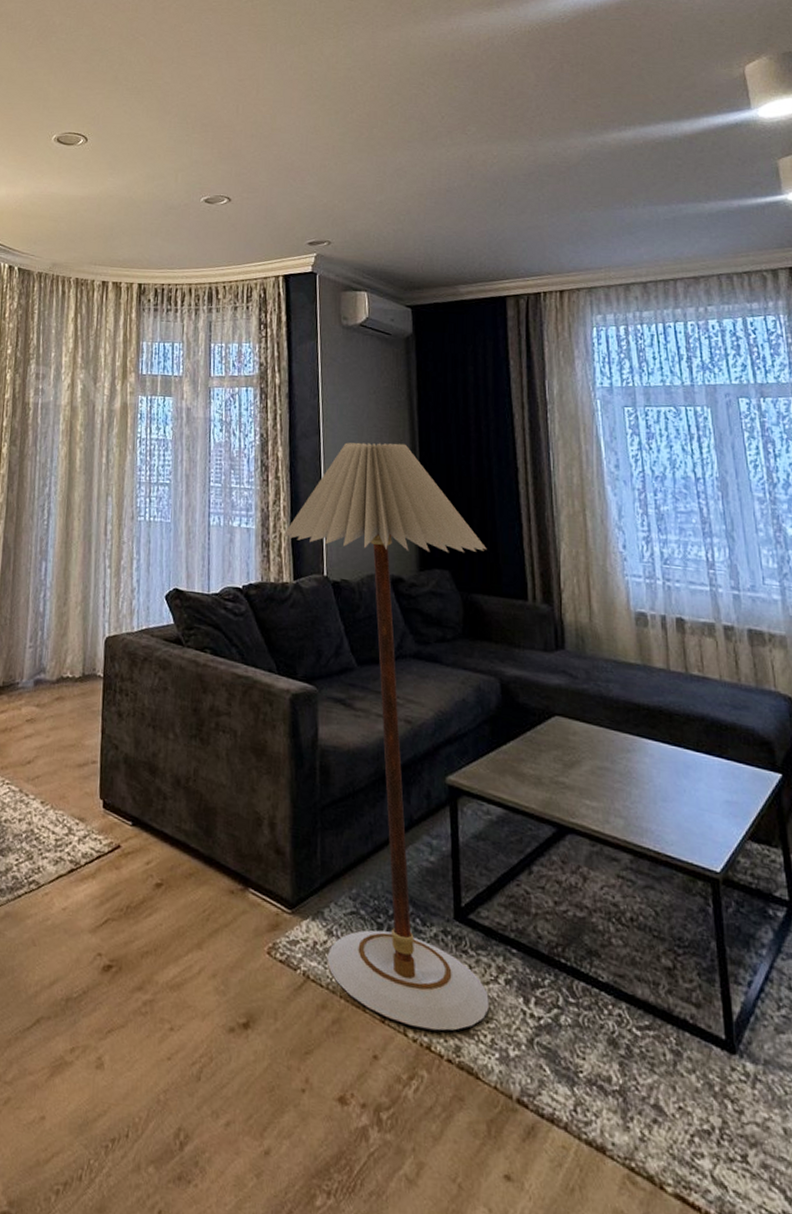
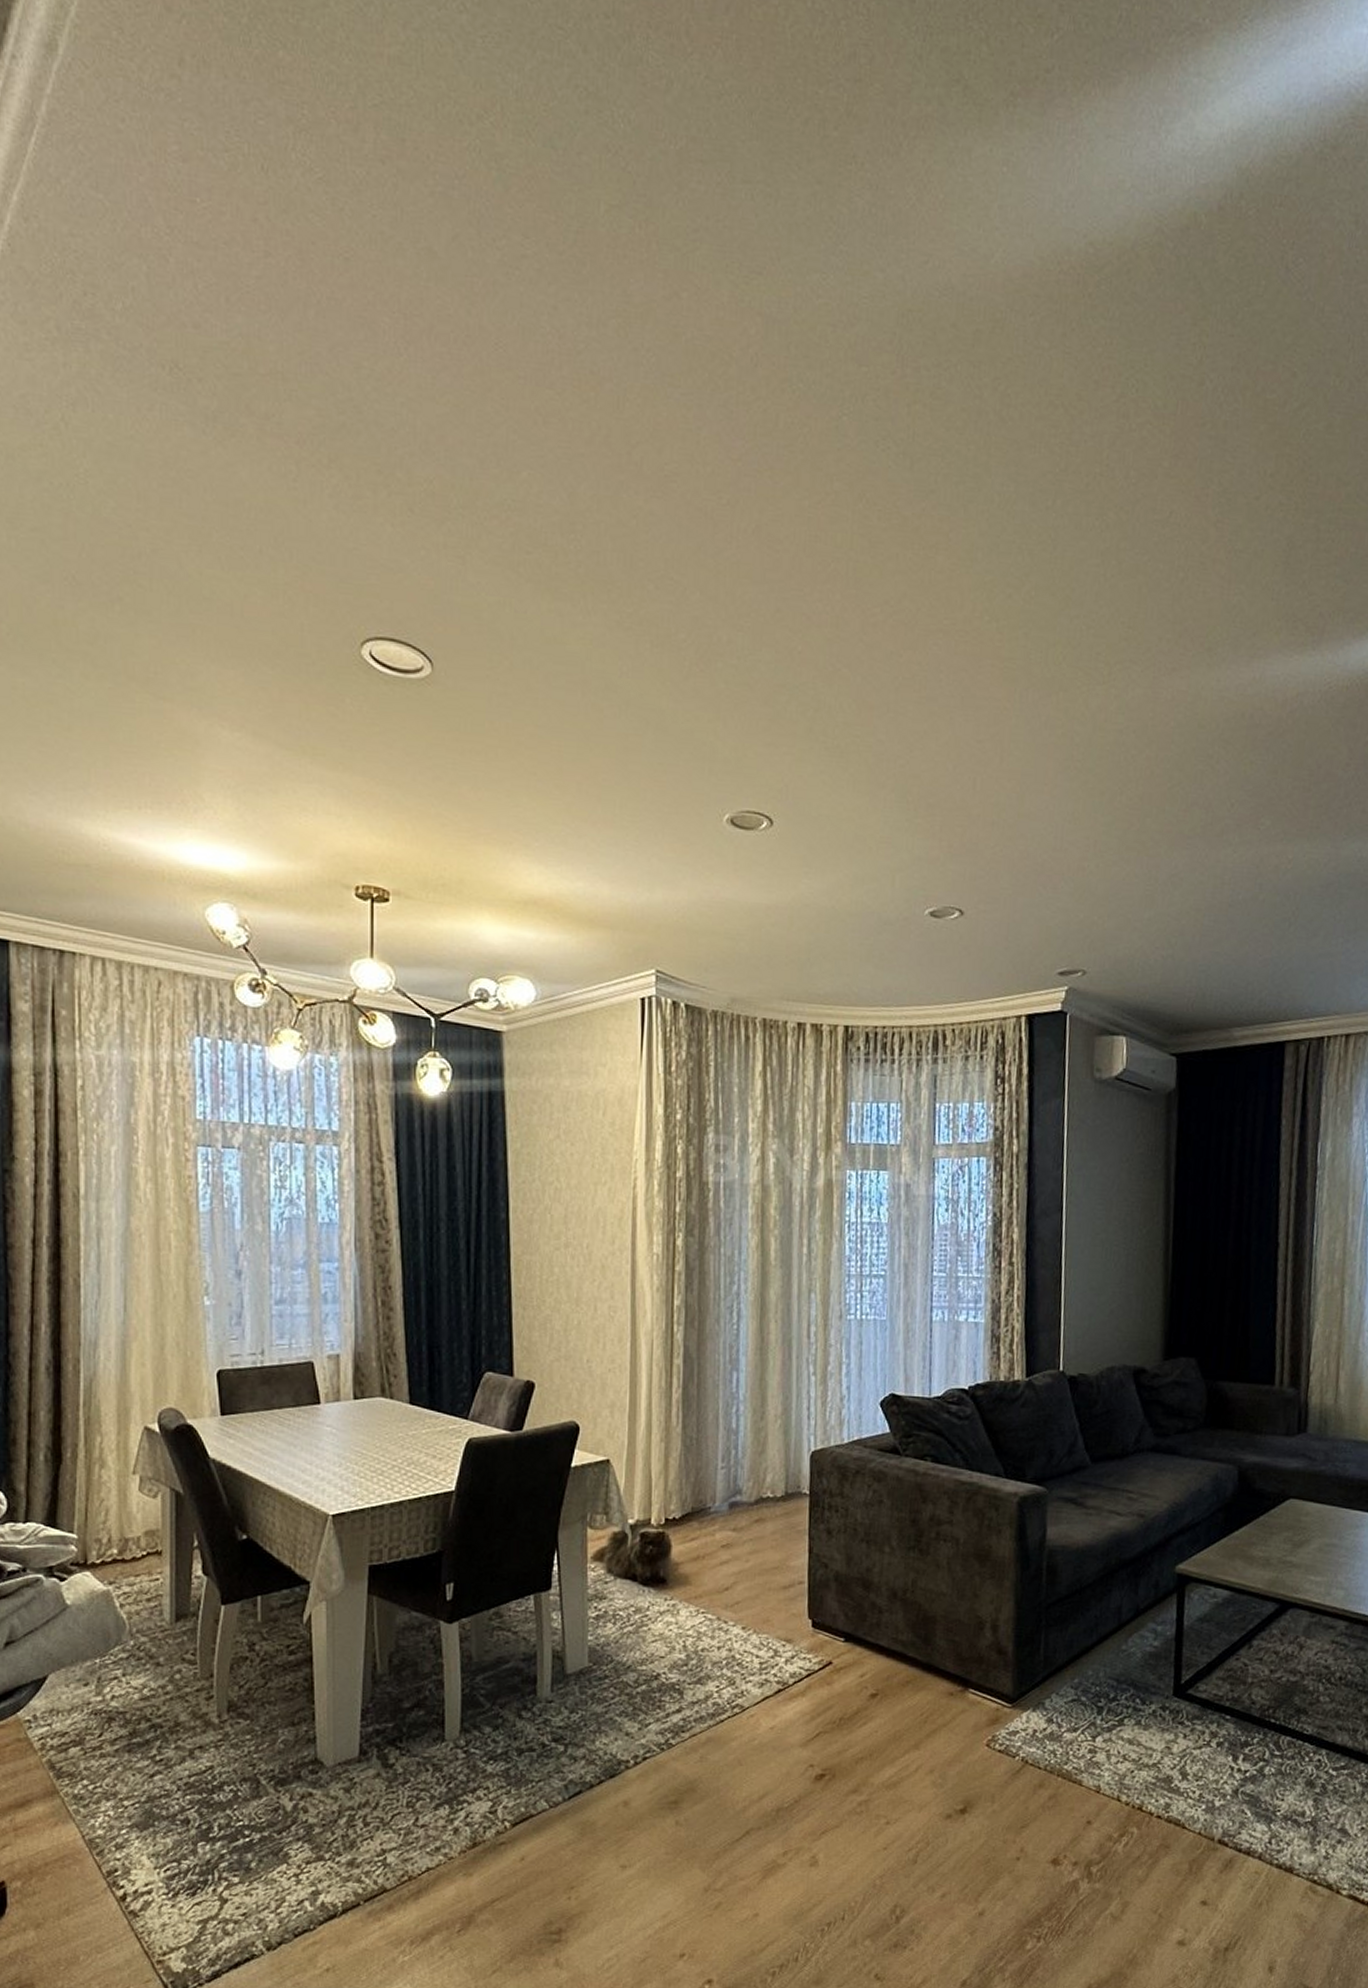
floor lamp: present [284,442,489,1031] -> none [1017,1219,1237,1793]

